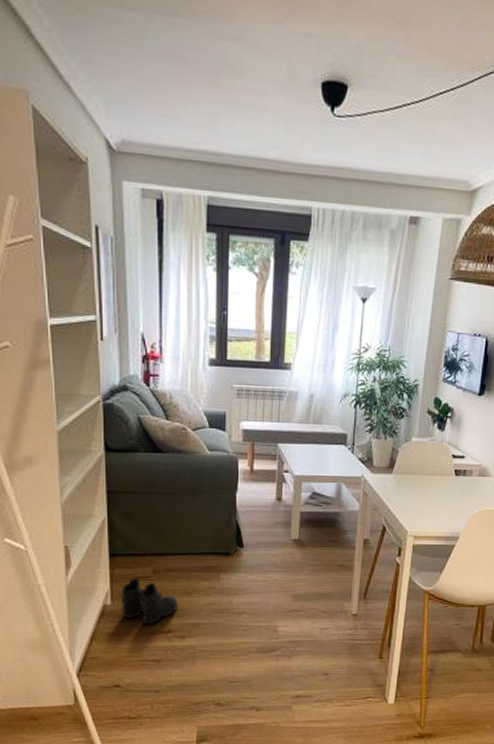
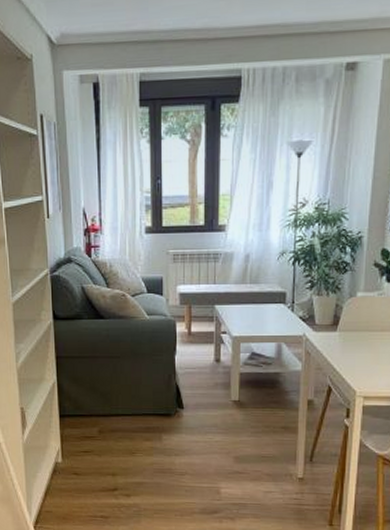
boots: present [121,578,179,625] -> none [70,437,123,483]

